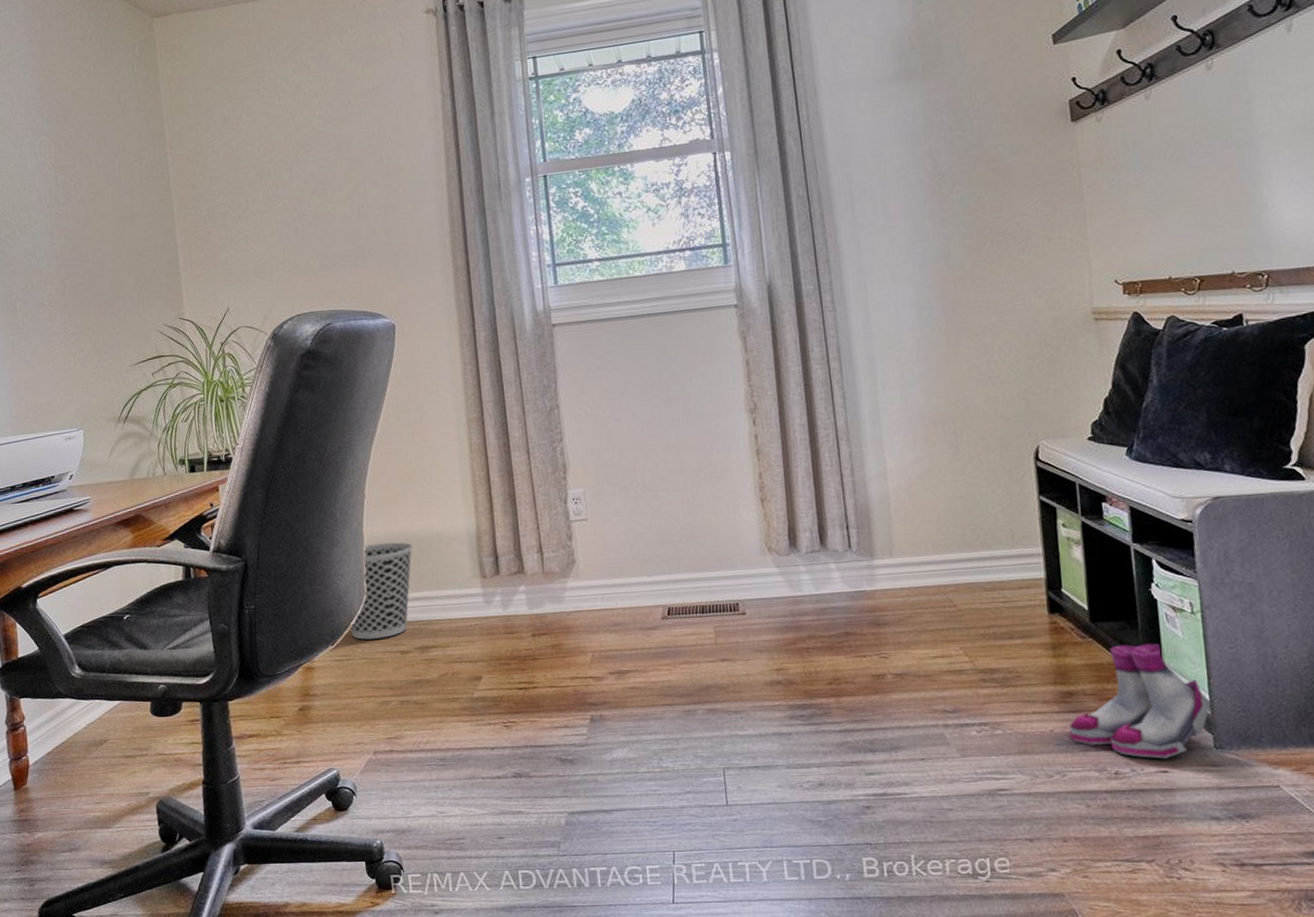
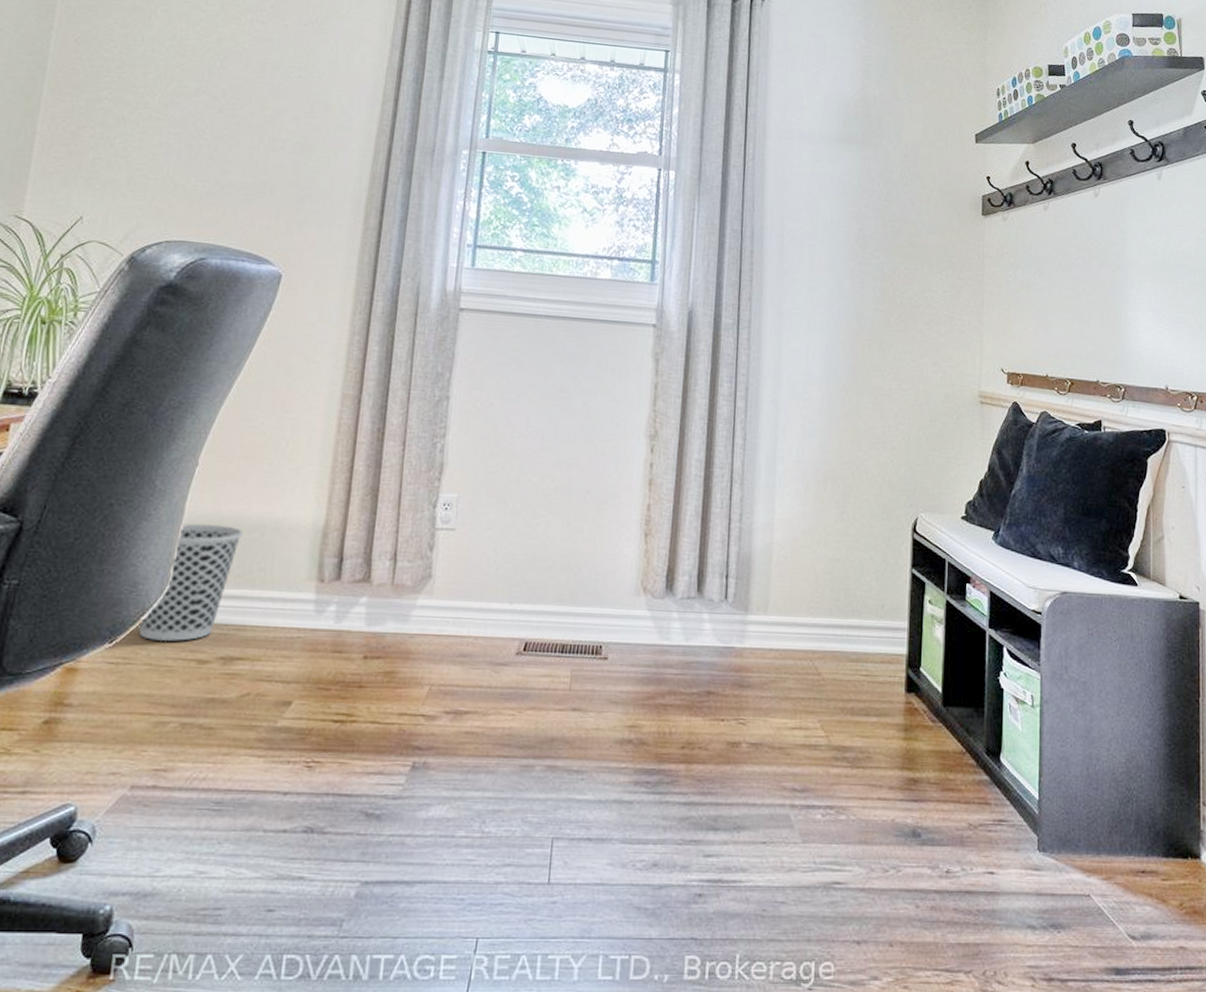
boots: present [1068,643,1211,759] -> none [909,733,1039,859]

